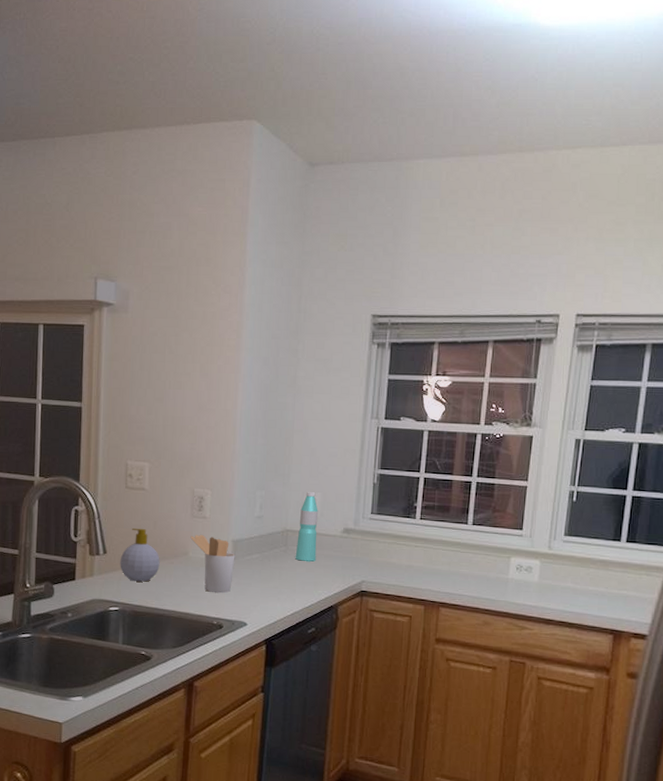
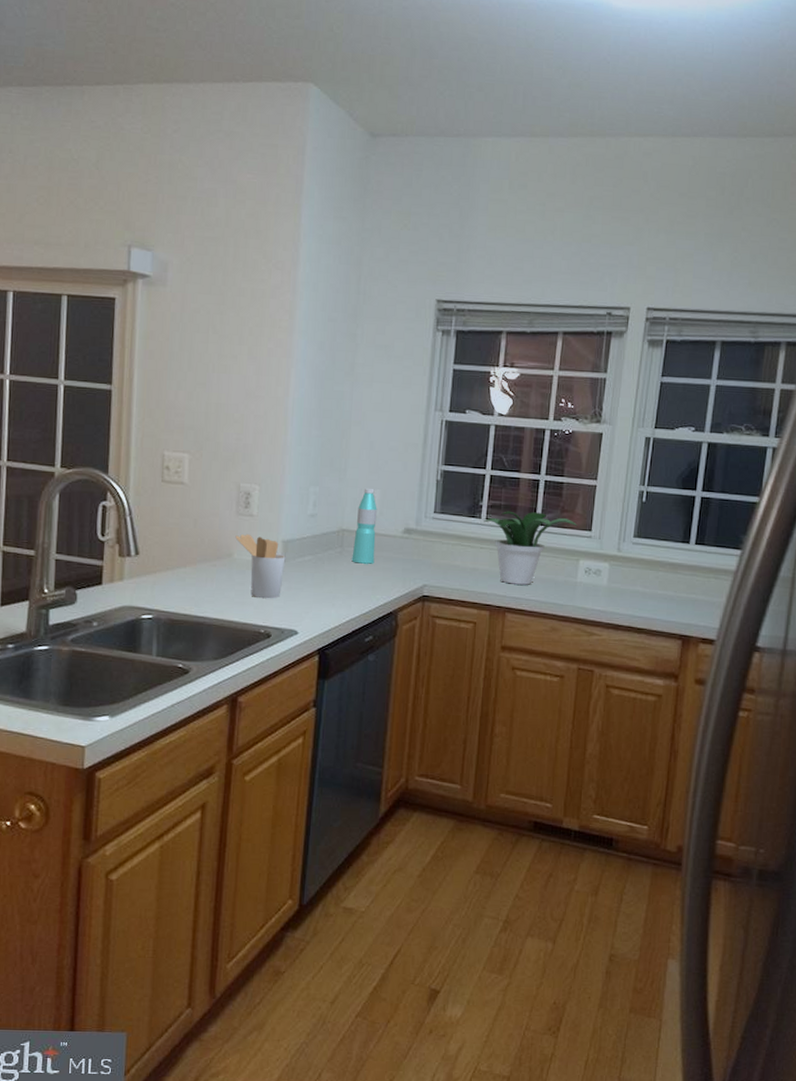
soap bottle: present [120,528,160,582] -> none [154,526,201,587]
potted plant: none [418,511,509,581] -> present [484,511,578,585]

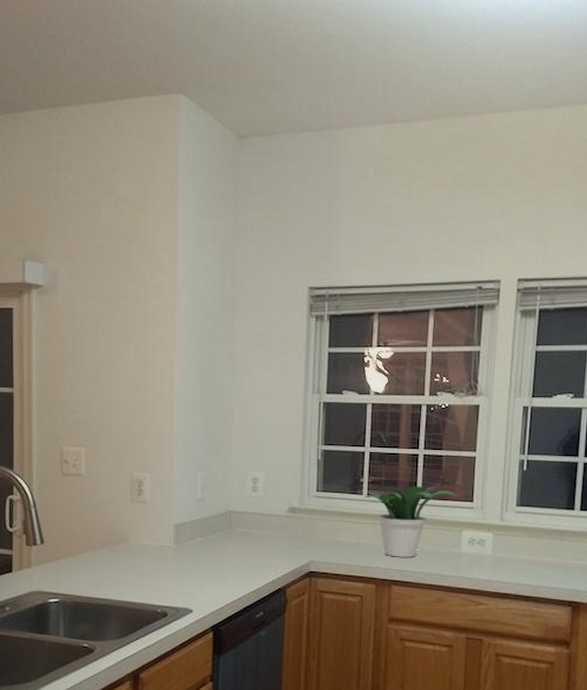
utensil holder: present [235,533,286,599] -> none [130,519,178,580]
water bottle: present [351,488,377,564] -> none [240,470,262,543]

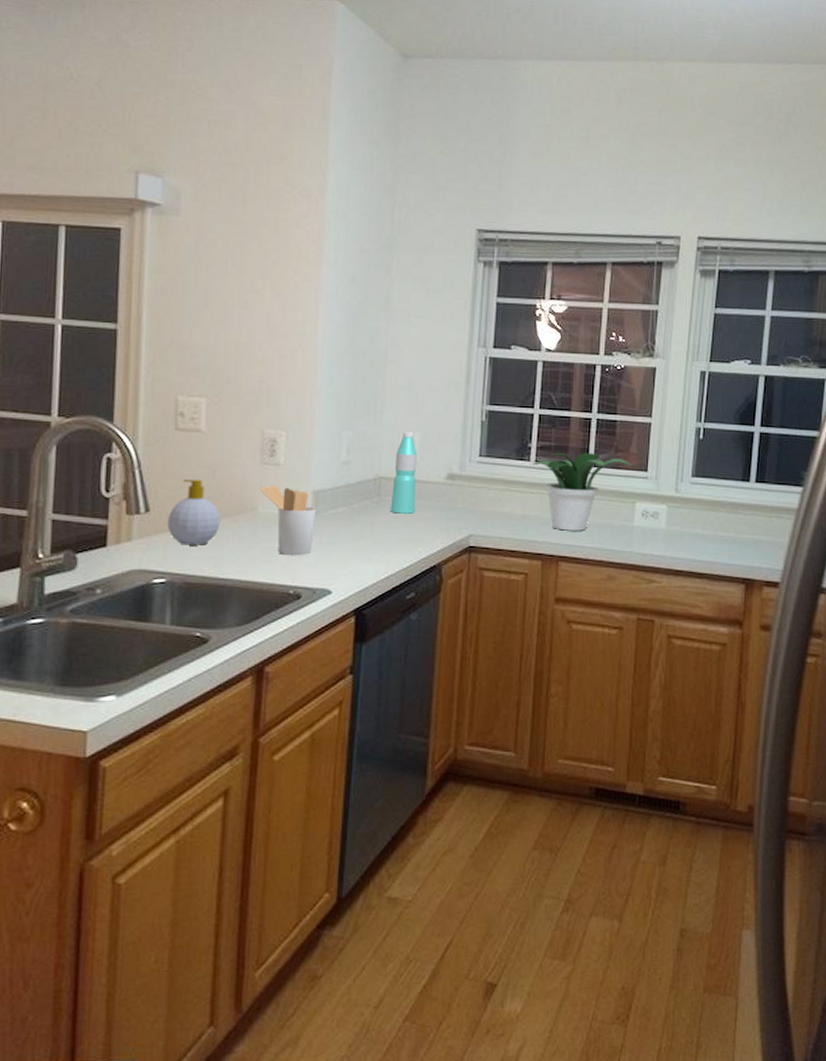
soap bottle: none [58,515,100,571] -> present [167,478,220,546]
utensil holder: none [130,519,178,580] -> present [259,484,317,556]
water bottle: none [240,470,262,543] -> present [390,431,417,514]

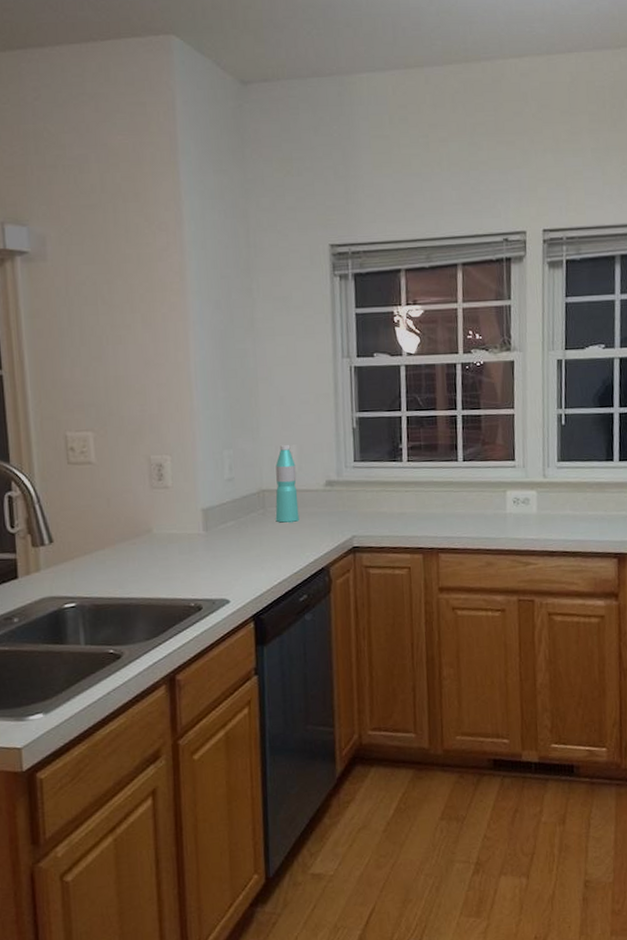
soap bottle: present [167,478,220,546] -> none [70,508,120,571]
utensil holder: present [259,484,317,556] -> none [152,506,208,572]
potted plant: present [533,452,633,531] -> none [406,448,501,524]

